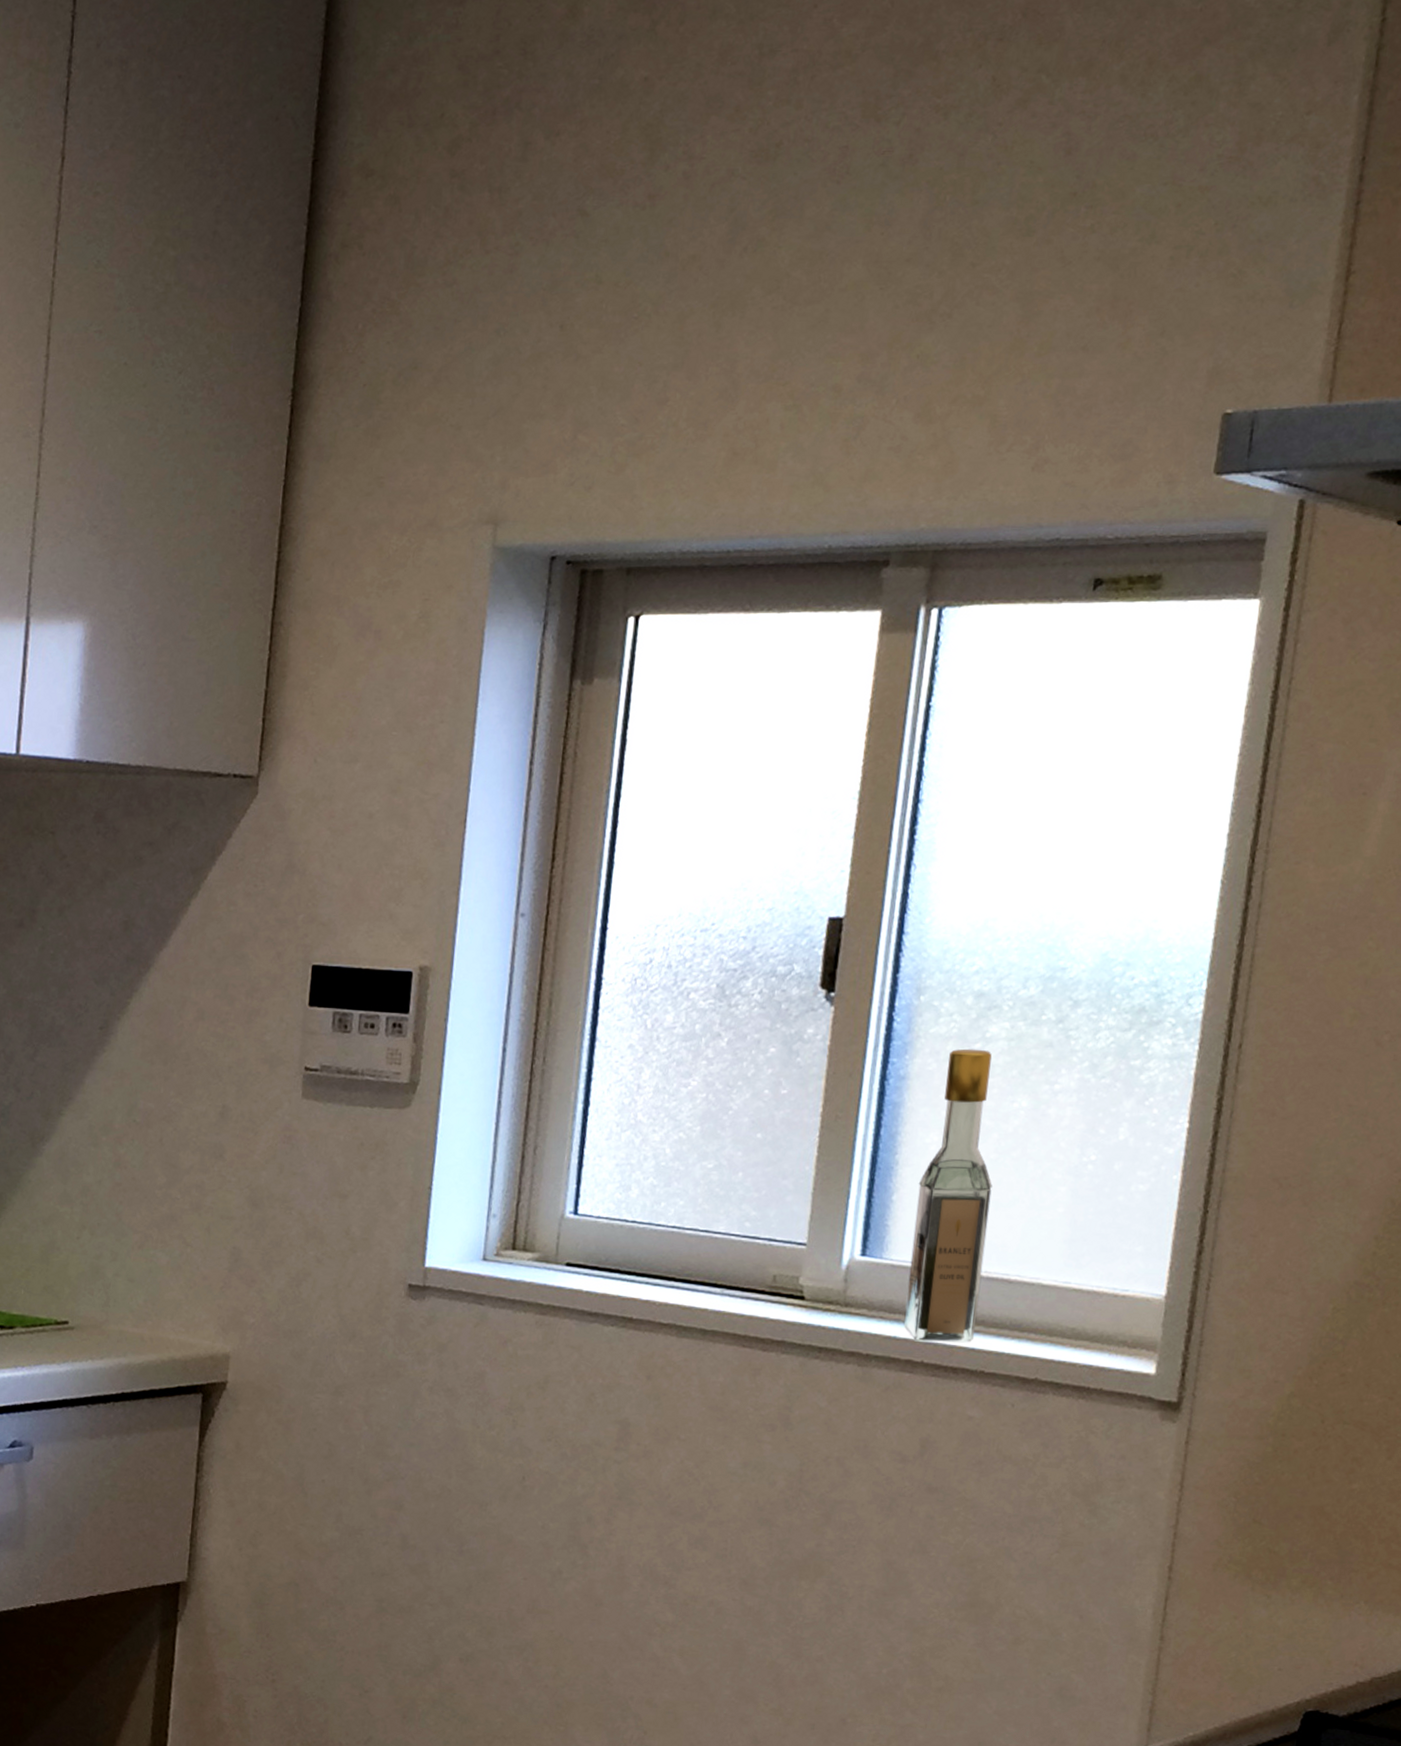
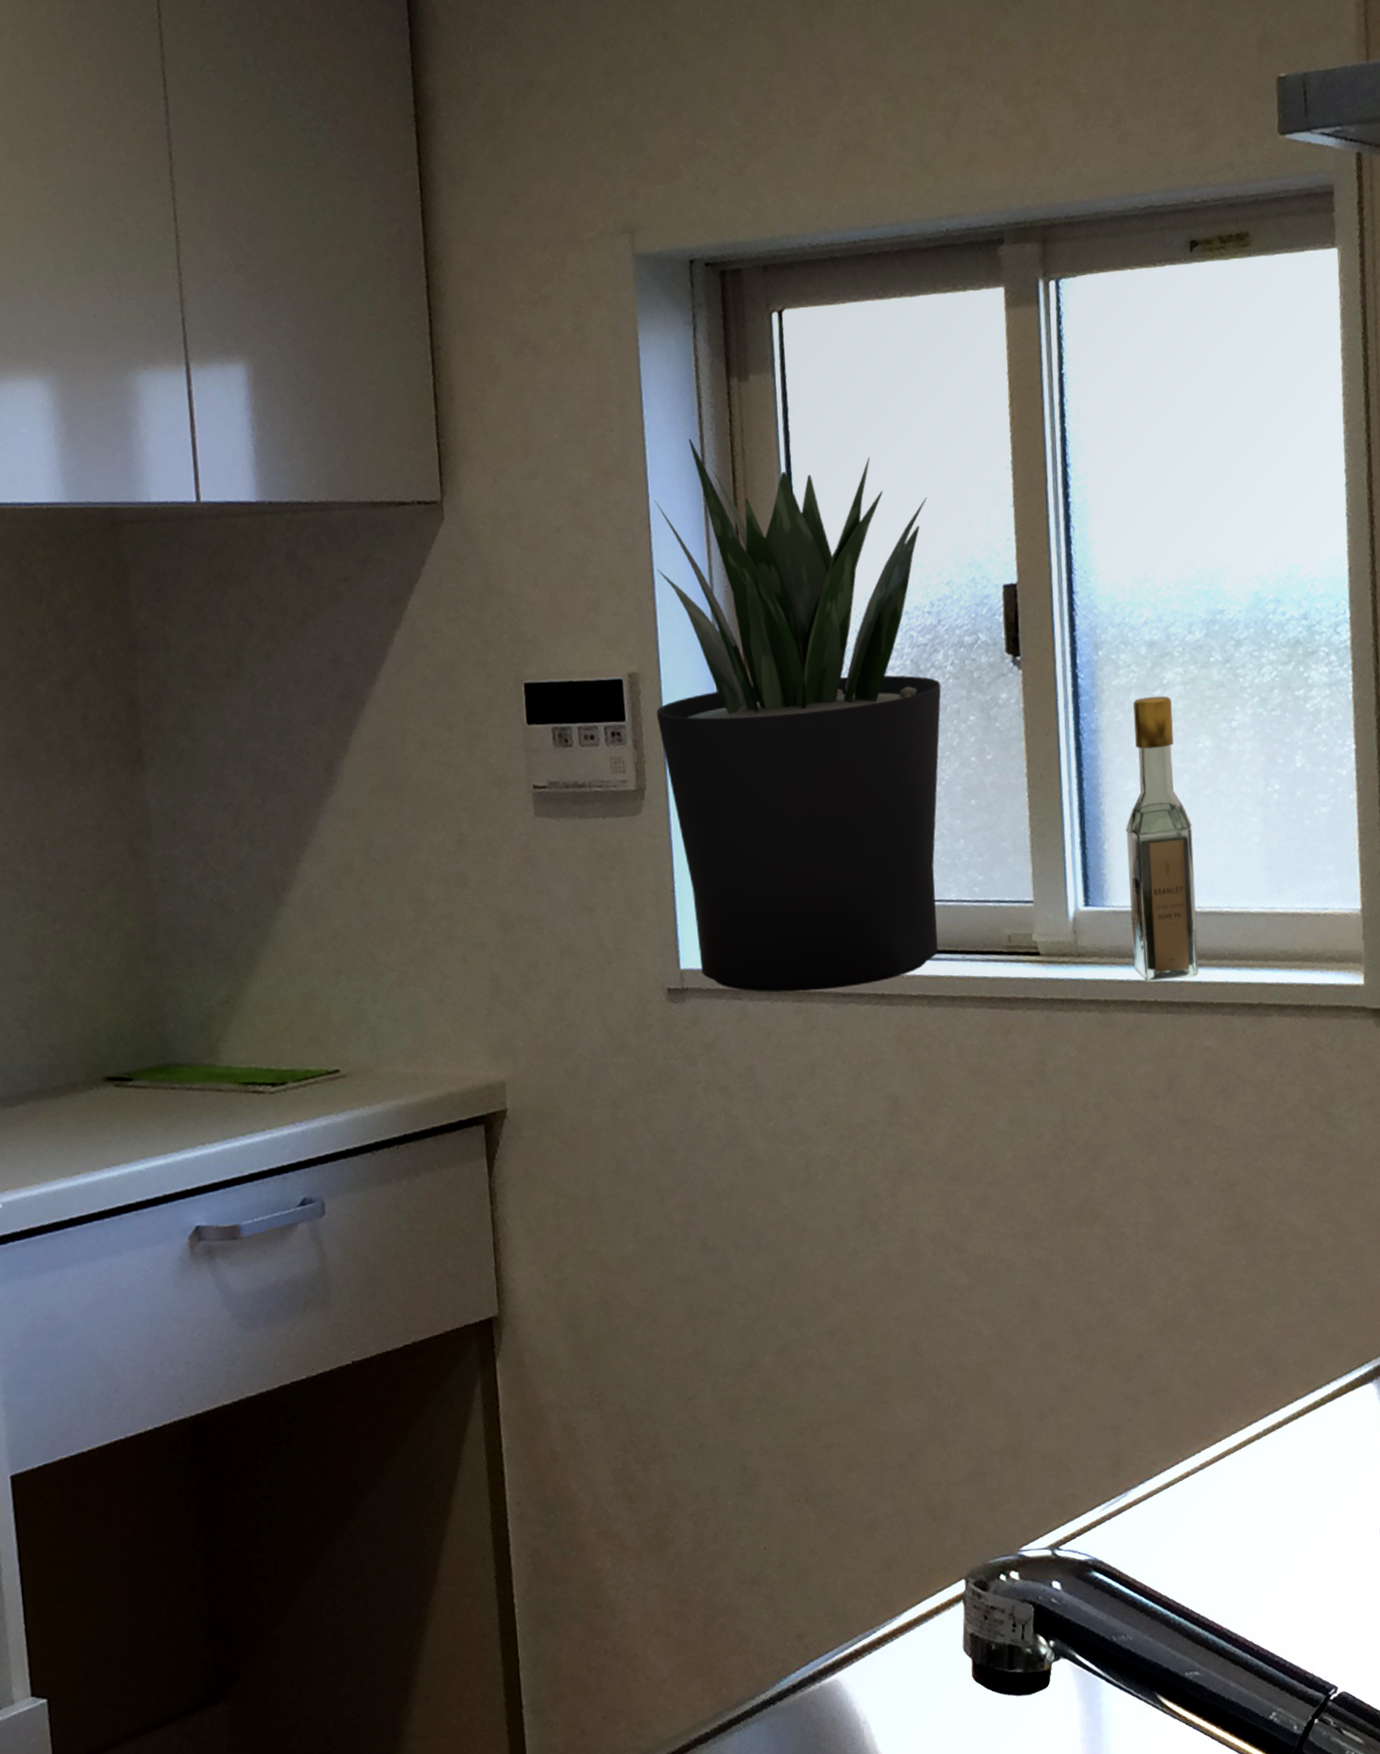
planter: none [441,737,762,1307] -> present [655,439,941,993]

